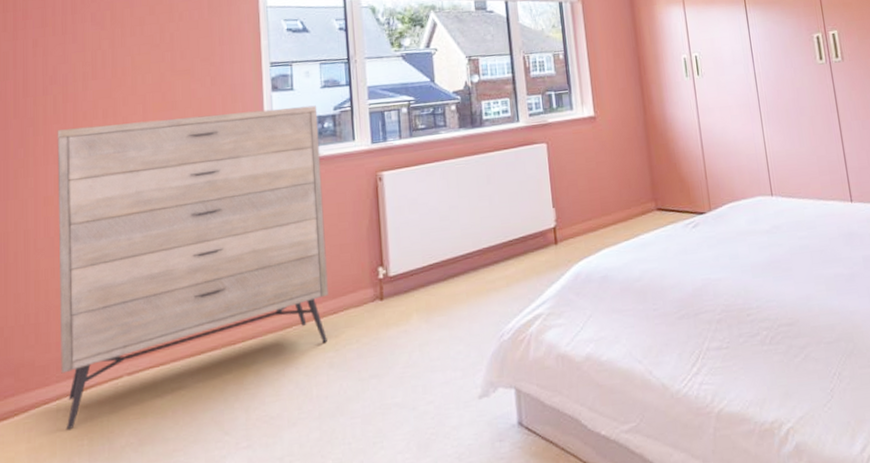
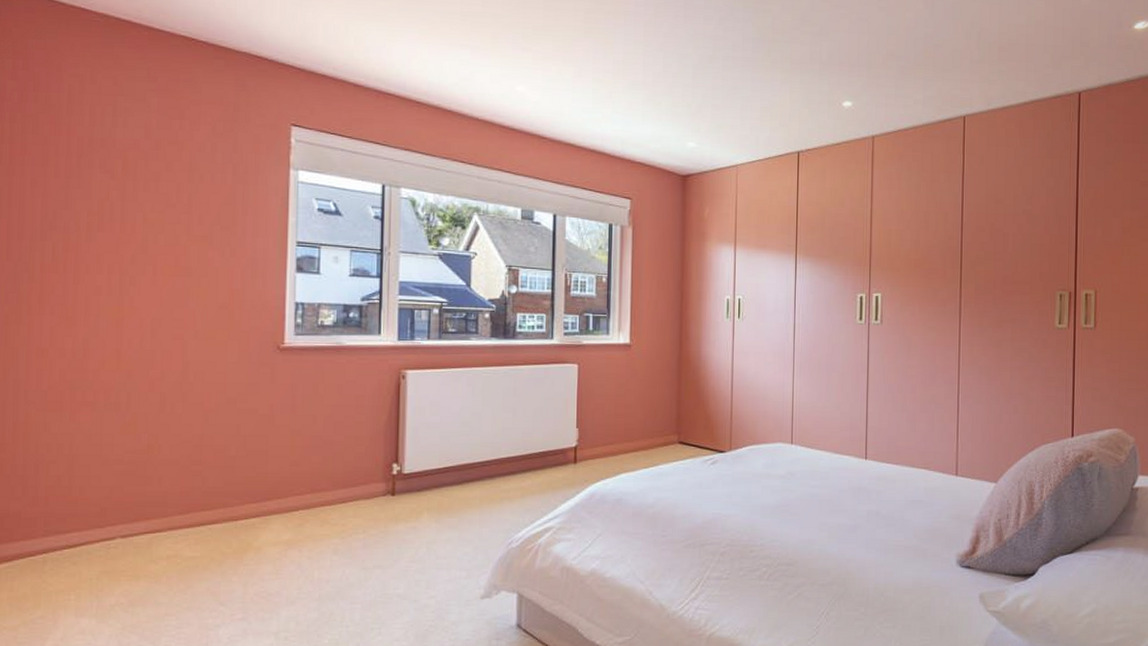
dresser: present [57,105,328,431] -> none [49,279,344,584]

